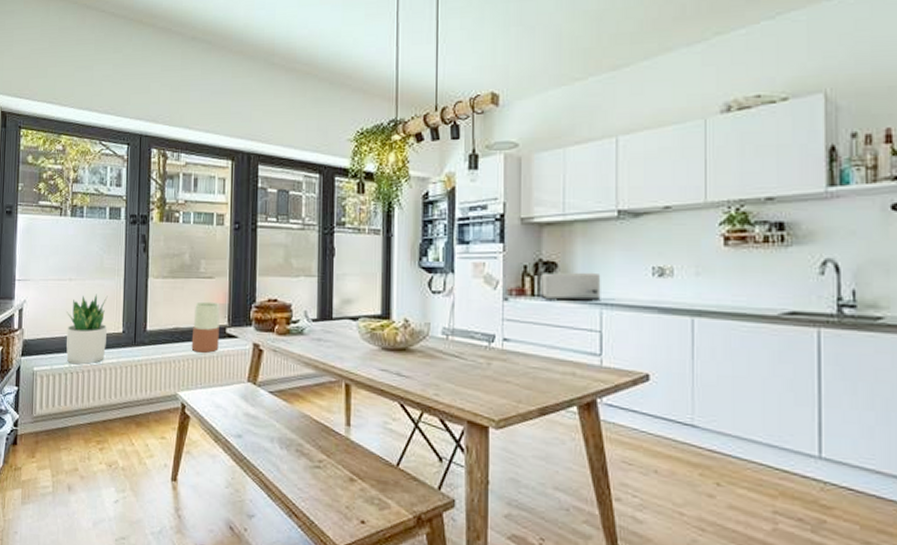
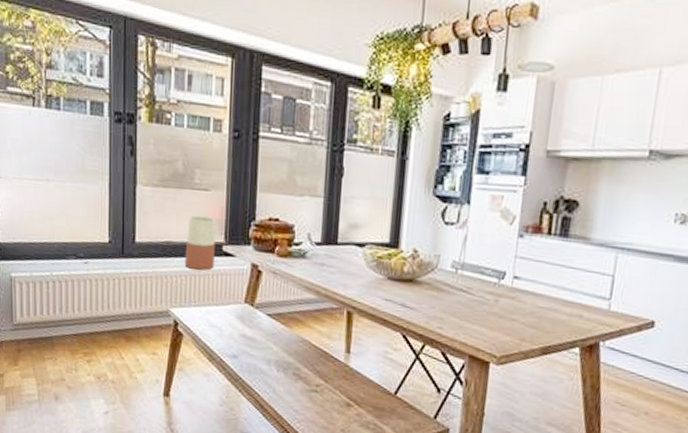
planter: present [66,294,108,365] -> none [45,198,91,274]
toaster: present [542,272,601,302] -> none [558,211,622,245]

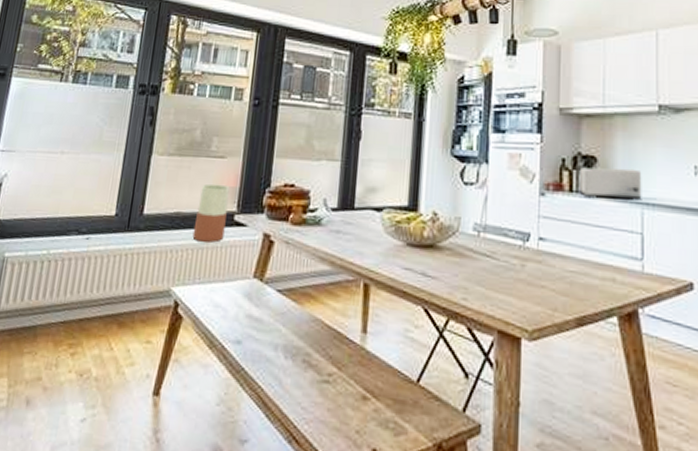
toaster: none [558,211,622,245] -> present [580,167,642,200]

